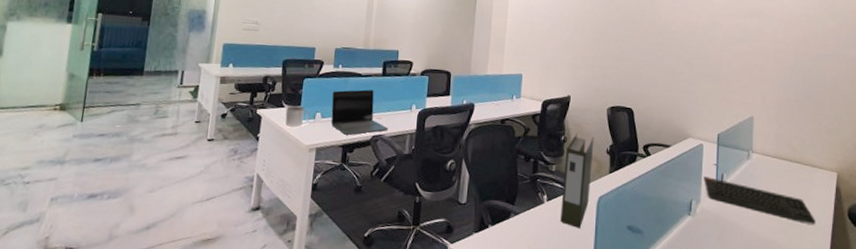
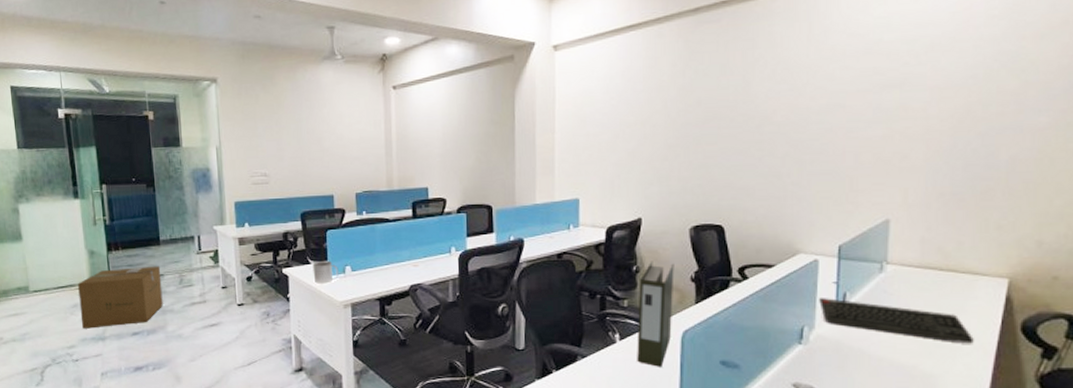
box: none [43,94,139,151] -> present [78,265,163,329]
laptop: present [331,89,389,135] -> none [359,235,428,287]

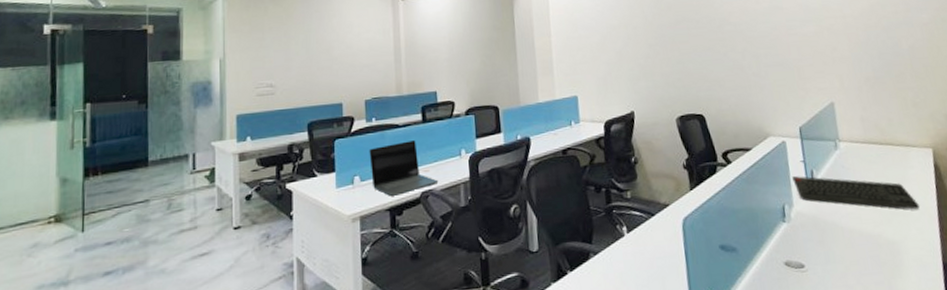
box: present [78,265,163,329] -> none [40,190,146,273]
mug: present [312,260,339,284] -> none [319,171,347,198]
laptop: none [359,235,428,287] -> present [369,140,439,196]
binder: present [637,261,674,367] -> none [638,151,673,258]

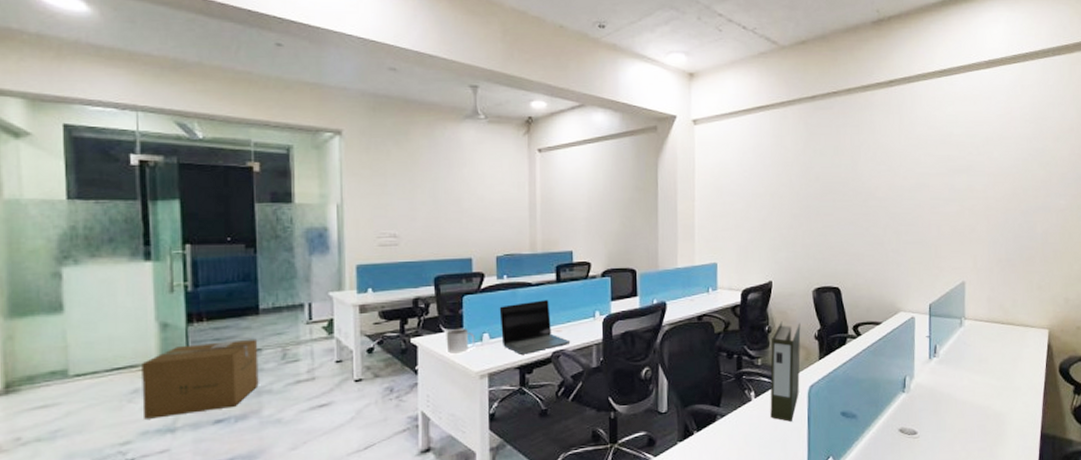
box: none [40,190,146,273] -> present [142,338,259,419]
mug: none [319,171,347,198] -> present [446,328,475,354]
binder: none [638,151,673,258] -> present [770,321,801,422]
computer keyboard: present [792,176,920,210] -> none [916,350,1028,385]

